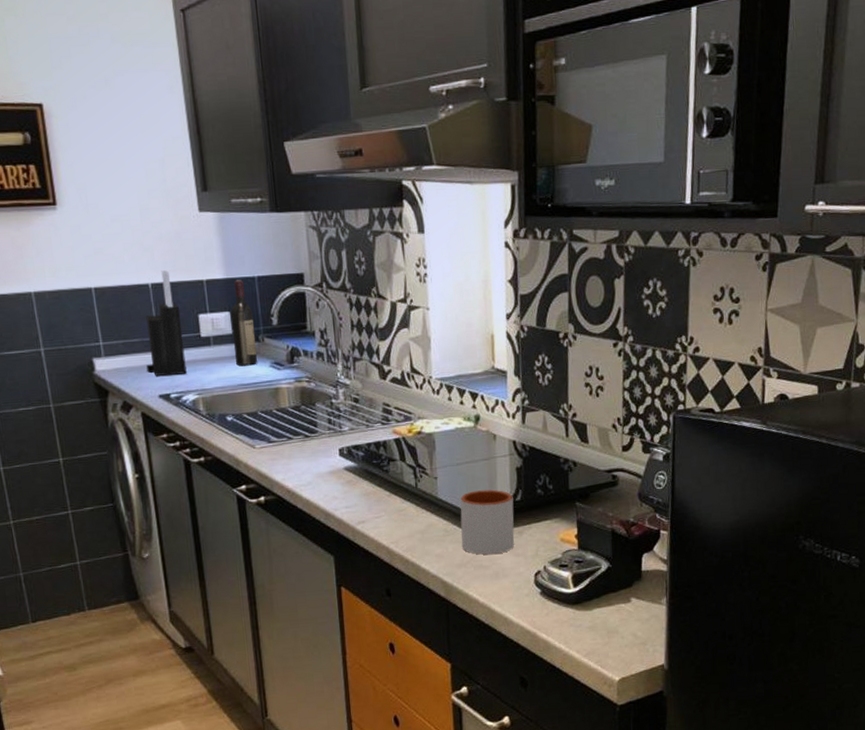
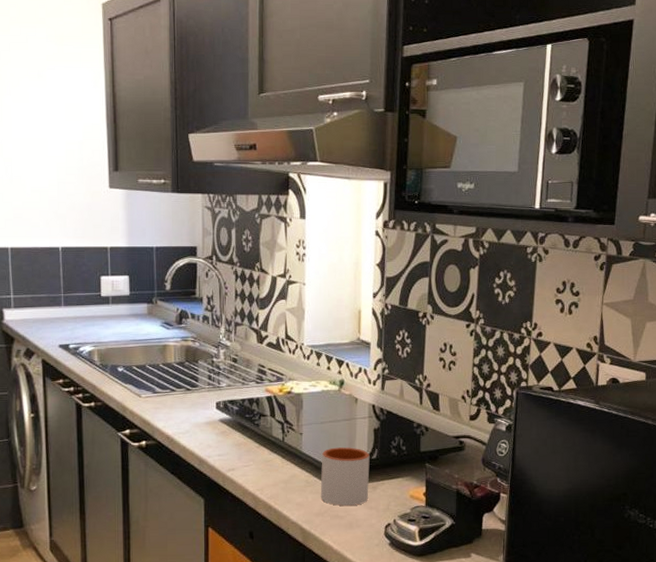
knife block: present [146,270,187,376] -> none [50,236,86,328]
wine bottle: present [231,279,257,366] -> none [130,248,150,324]

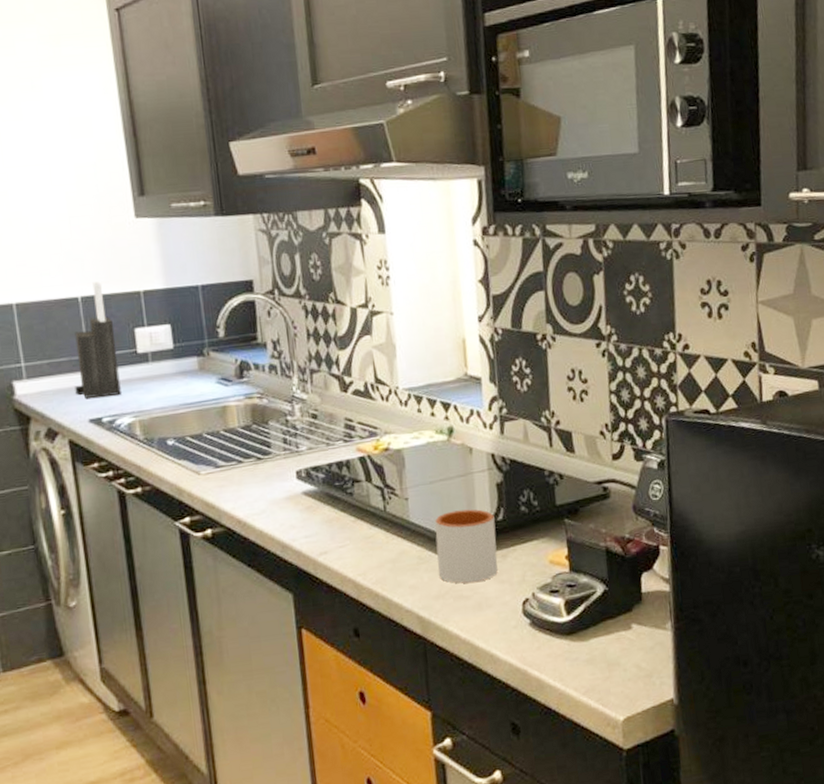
knife block: none [50,236,86,328] -> present [75,282,121,398]

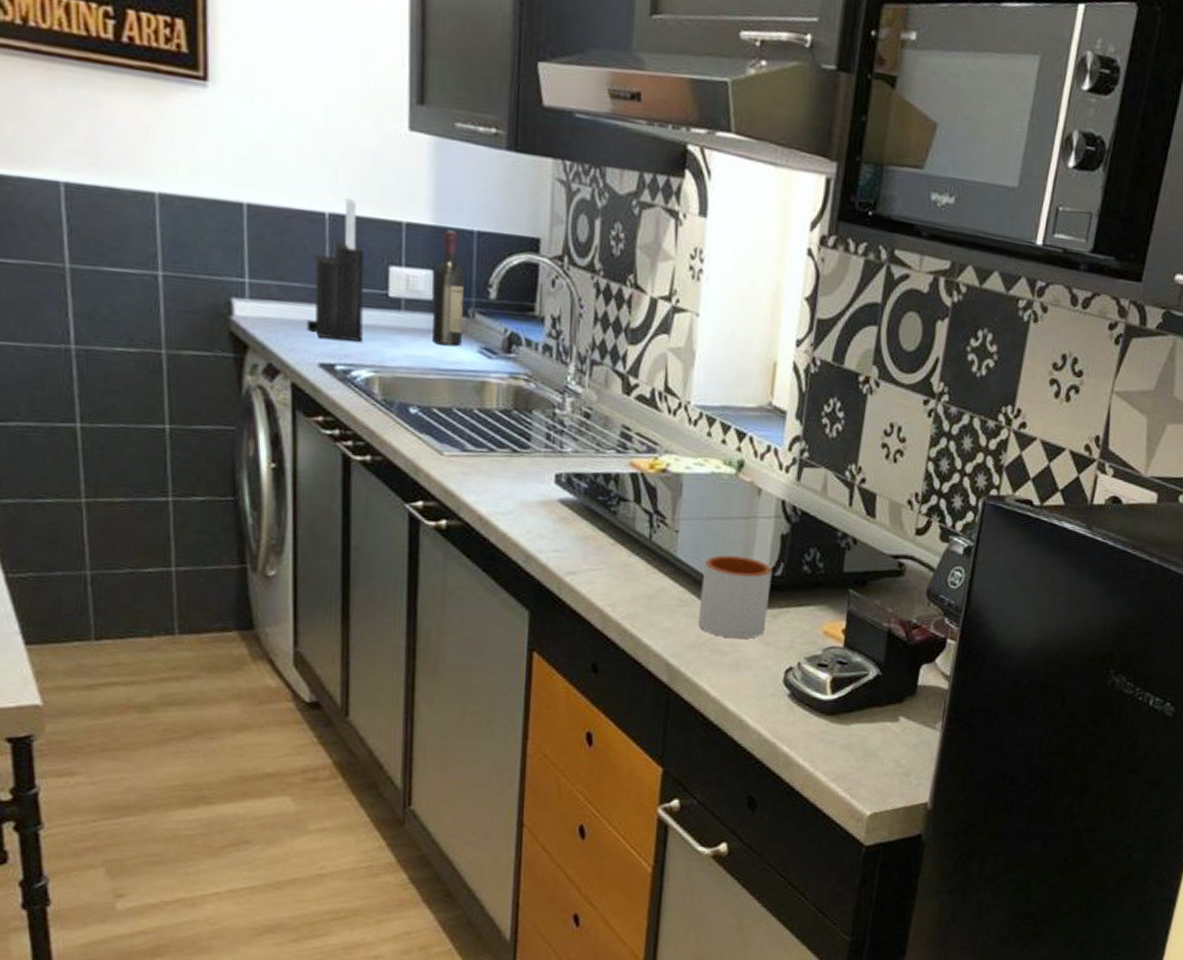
wine bottle: none [172,289,202,384] -> present [433,230,466,347]

